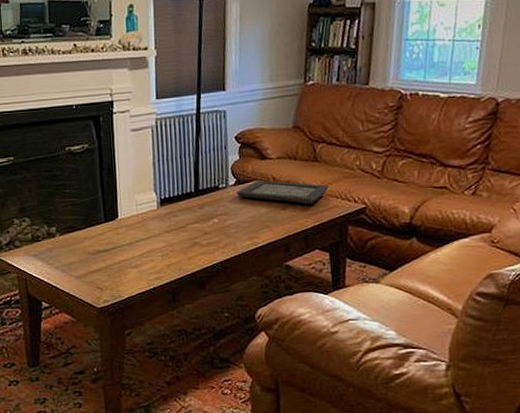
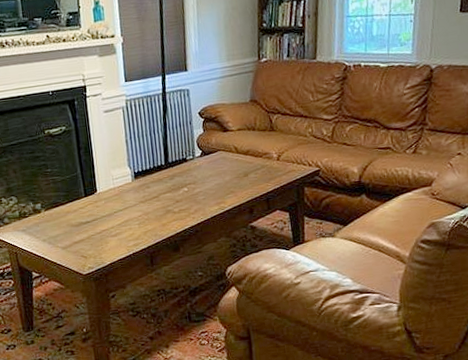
decorative tray: present [236,180,329,204] -> none [202,150,285,170]

